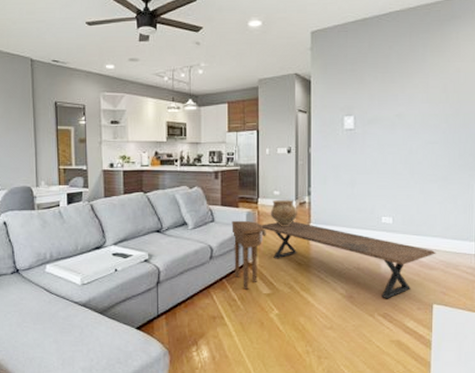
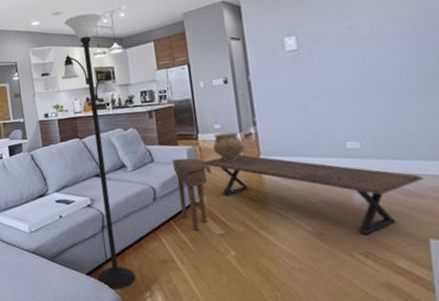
floor lamp: none [132,65,188,342] -> present [61,13,136,288]

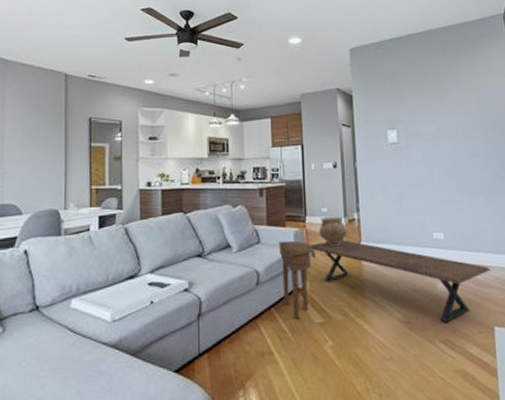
floor lamp: present [61,13,136,288] -> none [171,80,230,388]

